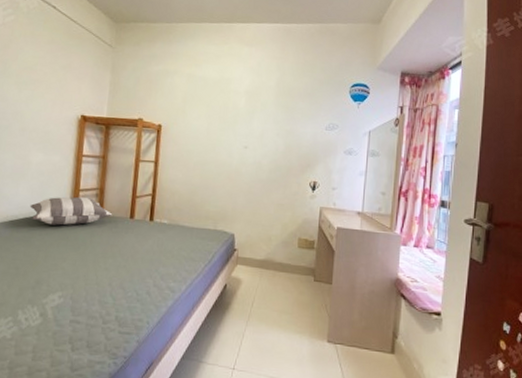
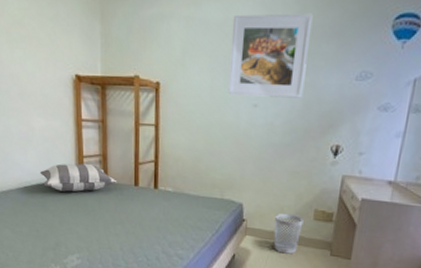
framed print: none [222,75,291,143] -> present [228,13,313,98]
wastebasket: none [263,242,289,282] -> present [273,213,304,254]

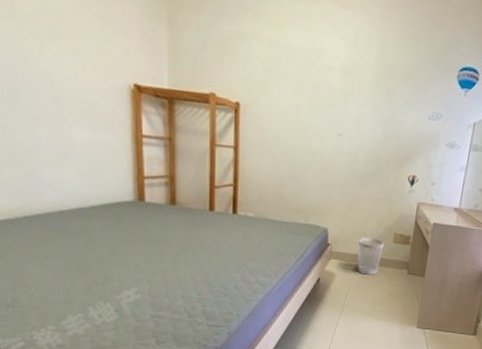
pillow: present [39,163,118,192] -> none [82,184,188,218]
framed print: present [228,13,313,98] -> none [313,45,393,132]

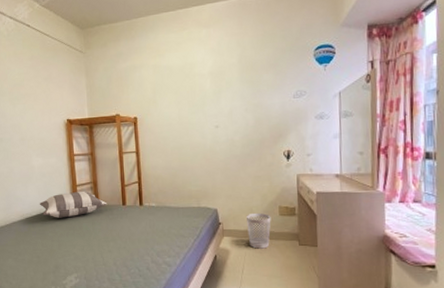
pillow: none [82,184,188,218] -> present [39,191,108,218]

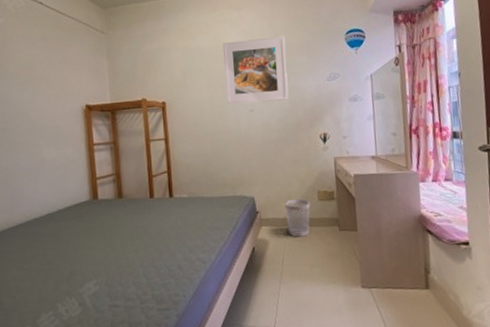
pillow: present [39,191,108,218] -> none [51,184,133,217]
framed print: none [191,53,254,121] -> present [223,36,289,105]

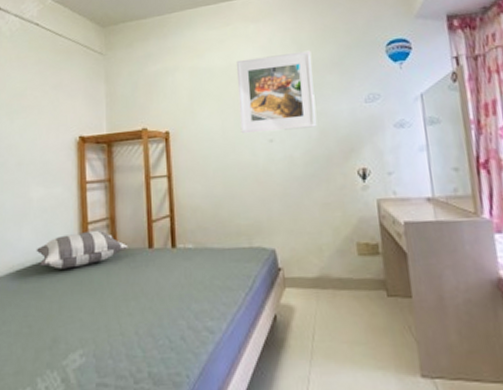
pillow: none [51,184,133,217] -> present [36,230,129,269]
wastebasket: present [285,198,310,237] -> none [315,252,348,304]

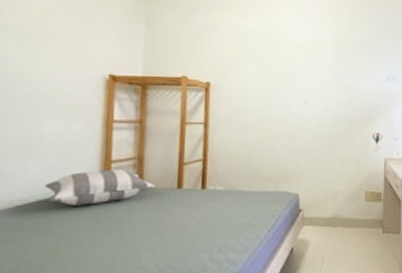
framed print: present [236,50,317,134] -> none [279,28,348,96]

